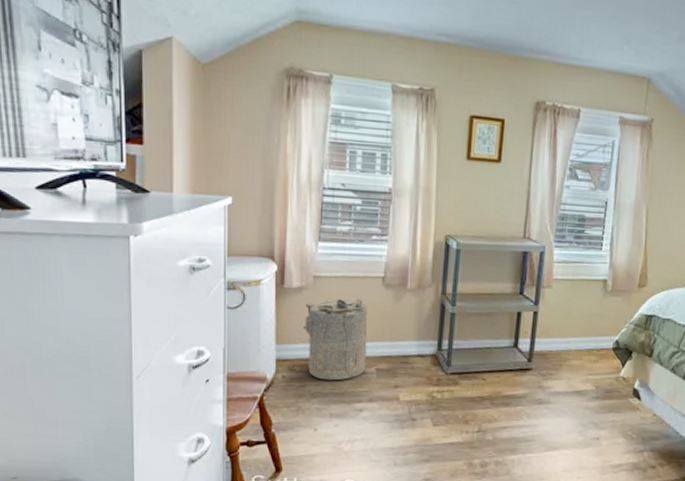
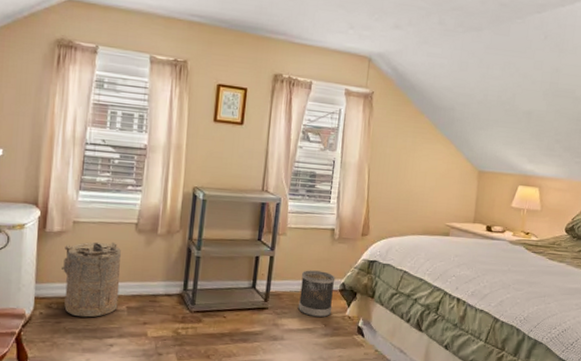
wastebasket: none [566,326,608,379] -> present [298,270,336,318]

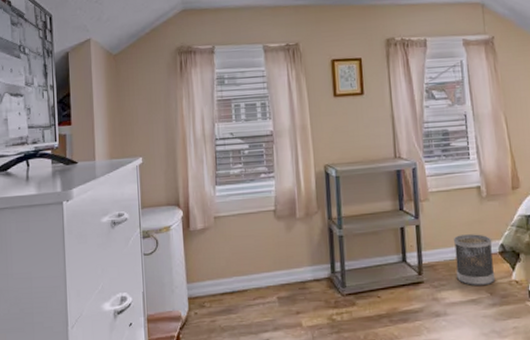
laundry hamper: present [62,242,121,318] -> none [209,232,268,313]

